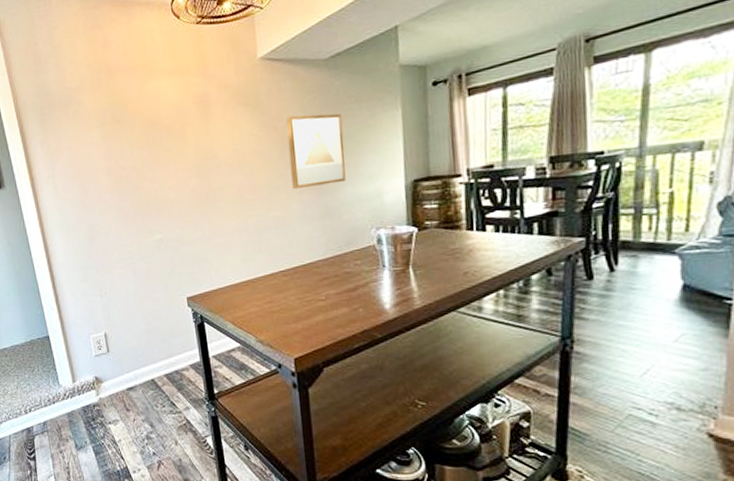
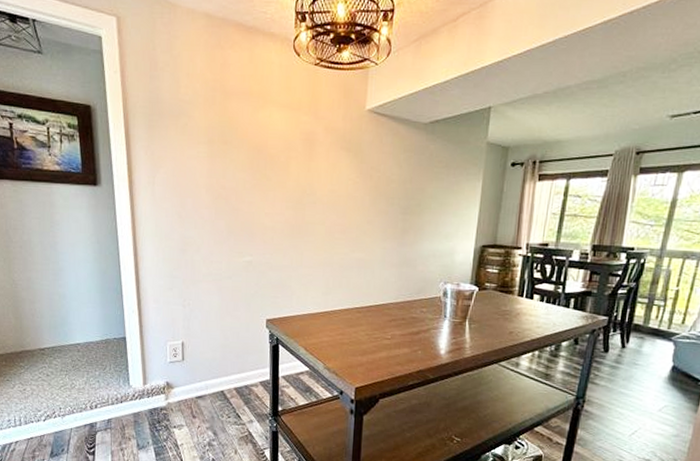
wall art: present [286,113,346,190] -> none [378,169,431,237]

